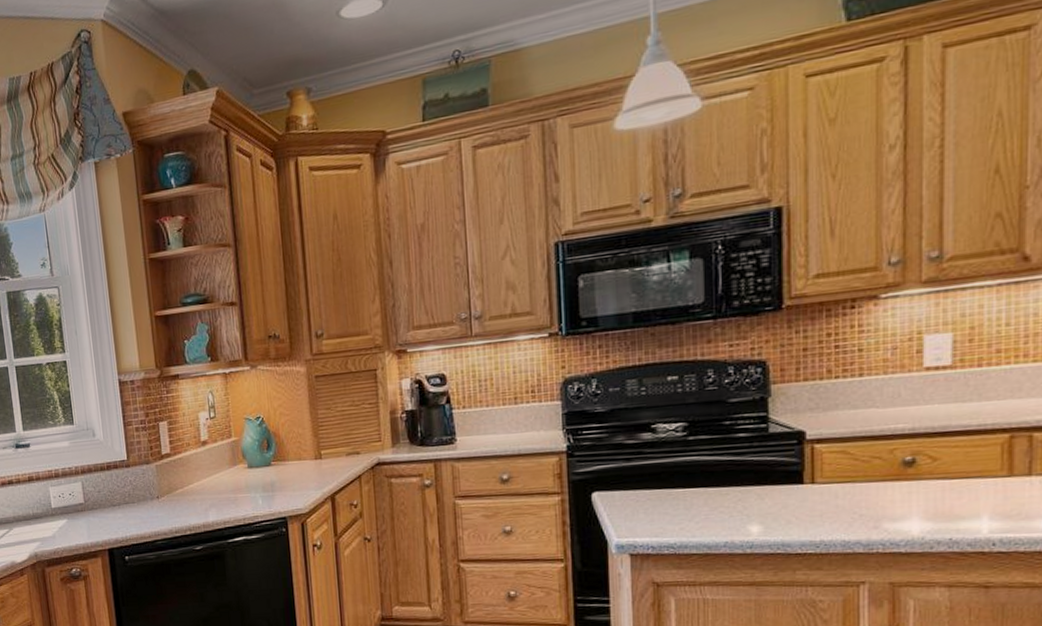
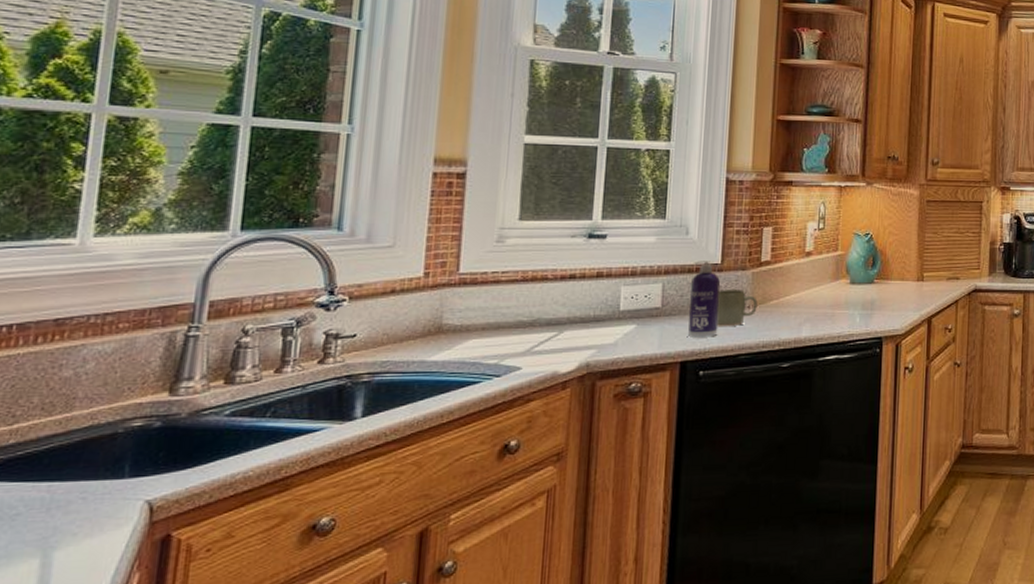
spray bottle: none [104,458,135,528] -> present [687,261,721,338]
mug: none [130,482,166,516] -> present [717,290,758,326]

